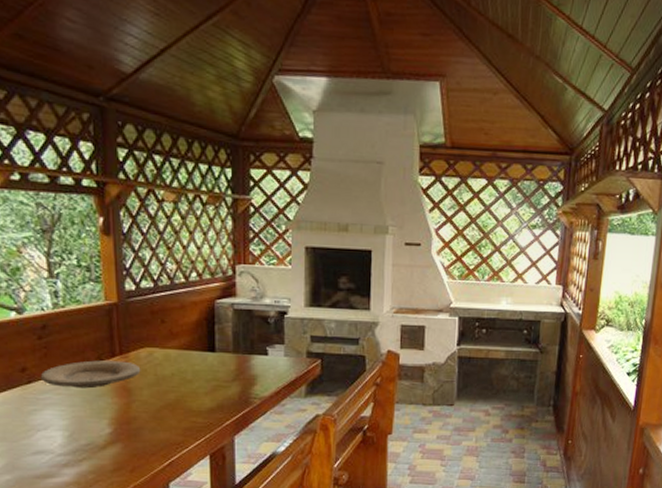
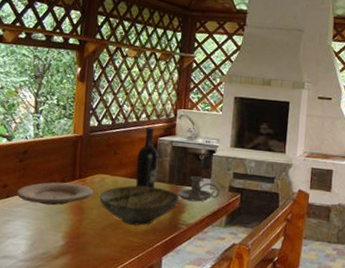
bowl: none [149,357,249,405] -> present [99,185,180,226]
wine bottle: none [191,287,218,361] -> present [135,126,159,189]
candle holder: none [246,342,297,372] -> present [178,176,220,202]

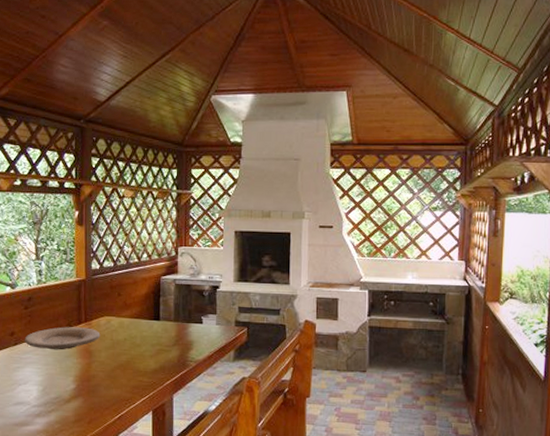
bowl: present [99,185,180,226] -> none [106,325,187,366]
wine bottle: present [135,126,159,189] -> none [141,266,163,328]
candle holder: present [178,176,220,202] -> none [184,313,227,338]

